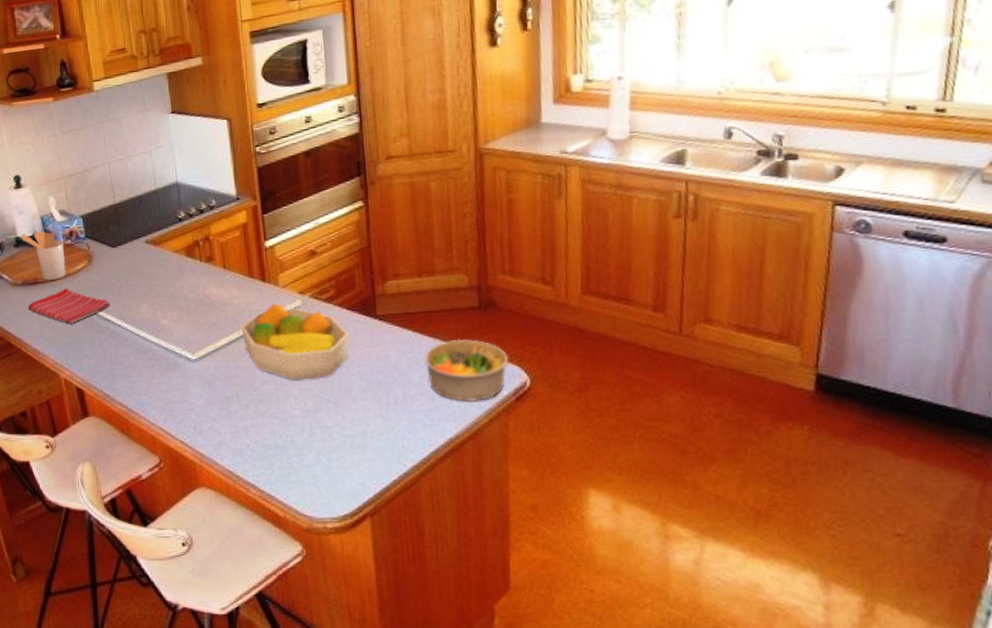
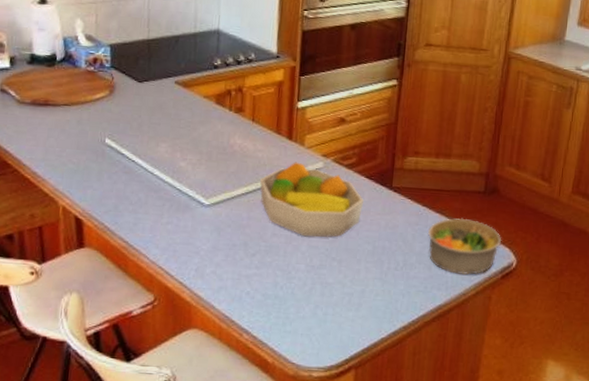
utensil holder: present [20,231,66,281] -> none [36,51,85,105]
dish towel: present [27,288,110,324] -> none [32,114,126,152]

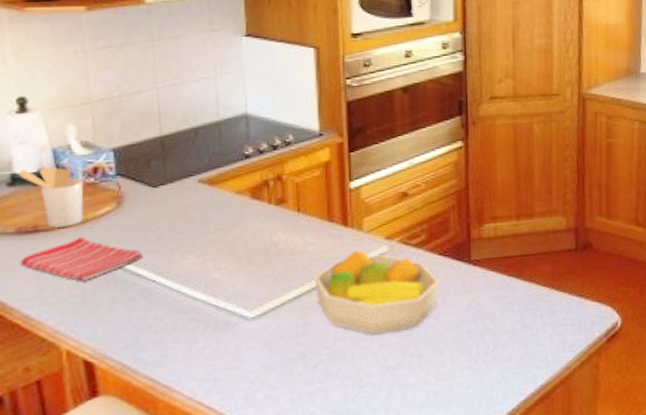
dish towel: none [32,114,126,152] -> present [19,236,143,281]
utensil holder: none [36,51,85,105] -> present [18,166,84,228]
bowl: present [427,218,502,275] -> none [517,282,602,346]

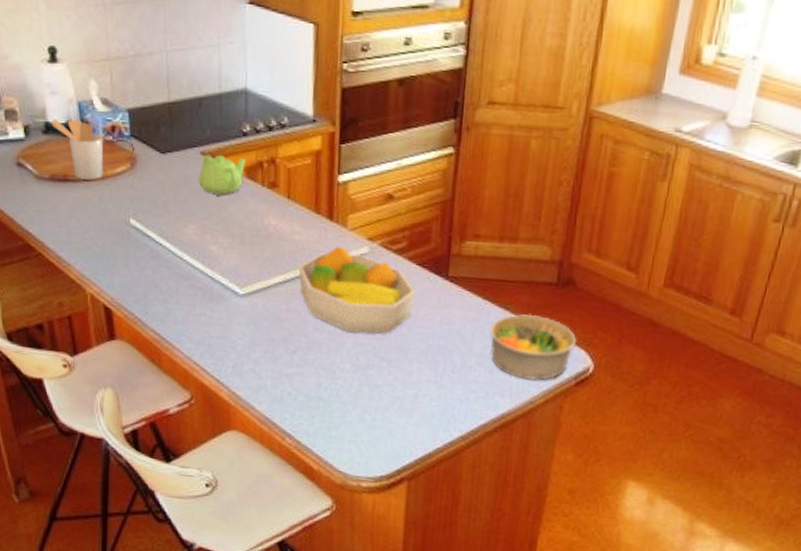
dish towel: present [19,236,143,281] -> none [53,191,152,234]
teapot: none [196,180,249,220] -> present [198,154,246,195]
bowl: none [517,282,602,346] -> present [489,314,577,380]

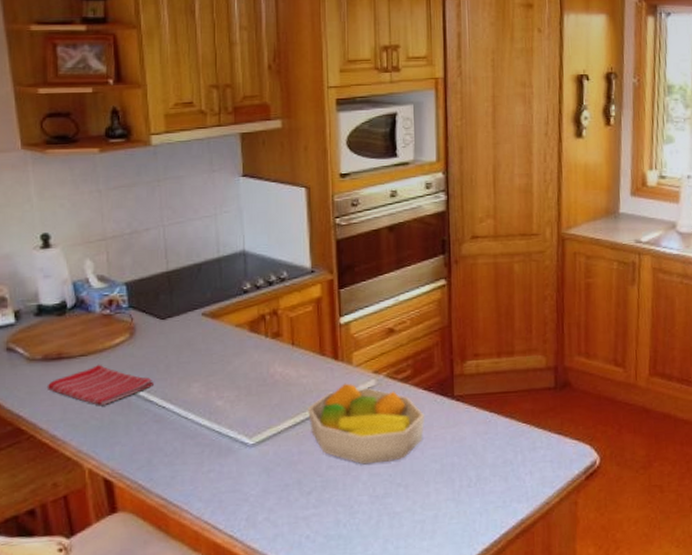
utensil holder: present [51,118,104,181] -> none [44,298,101,356]
dish towel: none [53,191,152,234] -> present [46,364,153,405]
teapot: present [198,154,246,195] -> none [200,314,248,352]
bowl: present [489,314,577,380] -> none [498,419,581,482]

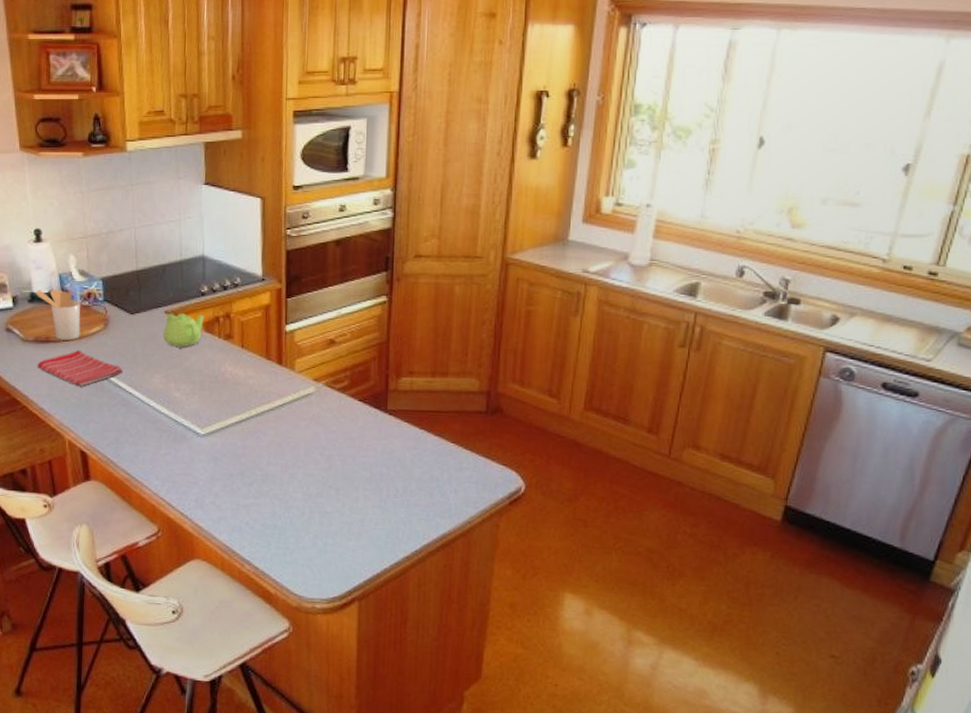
utensil holder: none [44,298,101,356] -> present [36,289,81,340]
teapot: none [200,314,248,352] -> present [163,313,204,348]
fruit bowl: present [308,383,425,465] -> none [253,387,359,465]

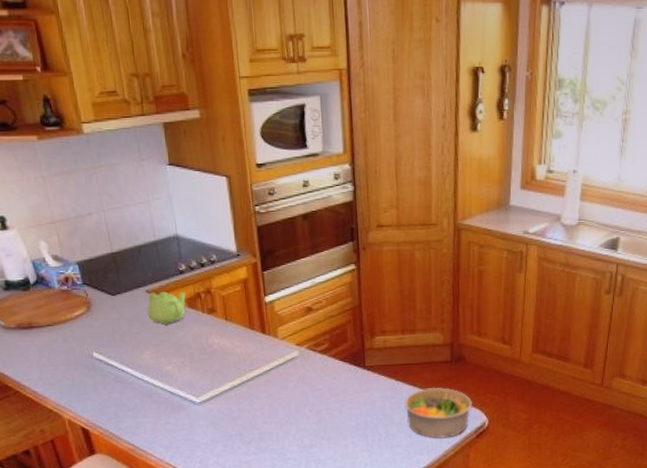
utensil holder: present [36,289,81,340] -> none [10,275,64,325]
dish towel: present [37,349,122,386] -> none [23,333,112,368]
bowl: none [426,440,508,501] -> present [404,387,473,438]

